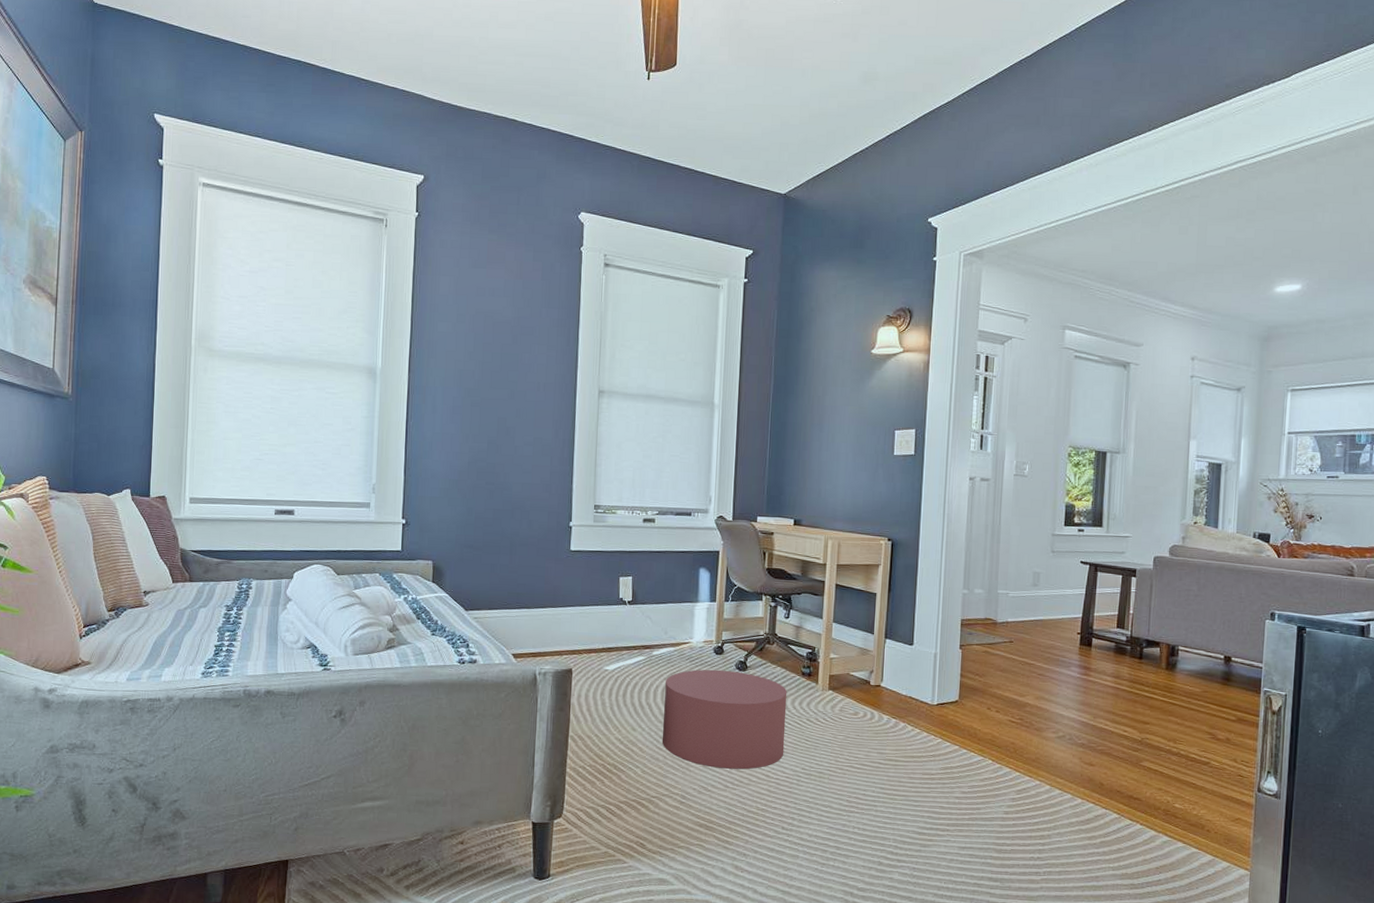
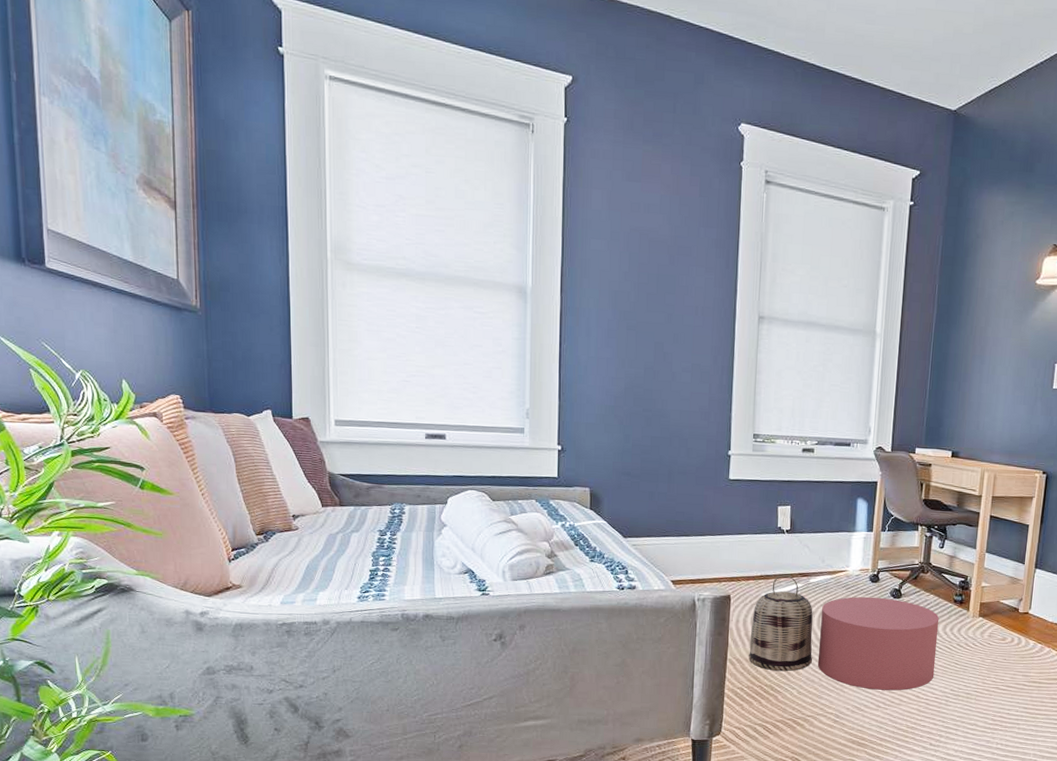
basket: none [591,647,656,749] -> present [749,575,813,672]

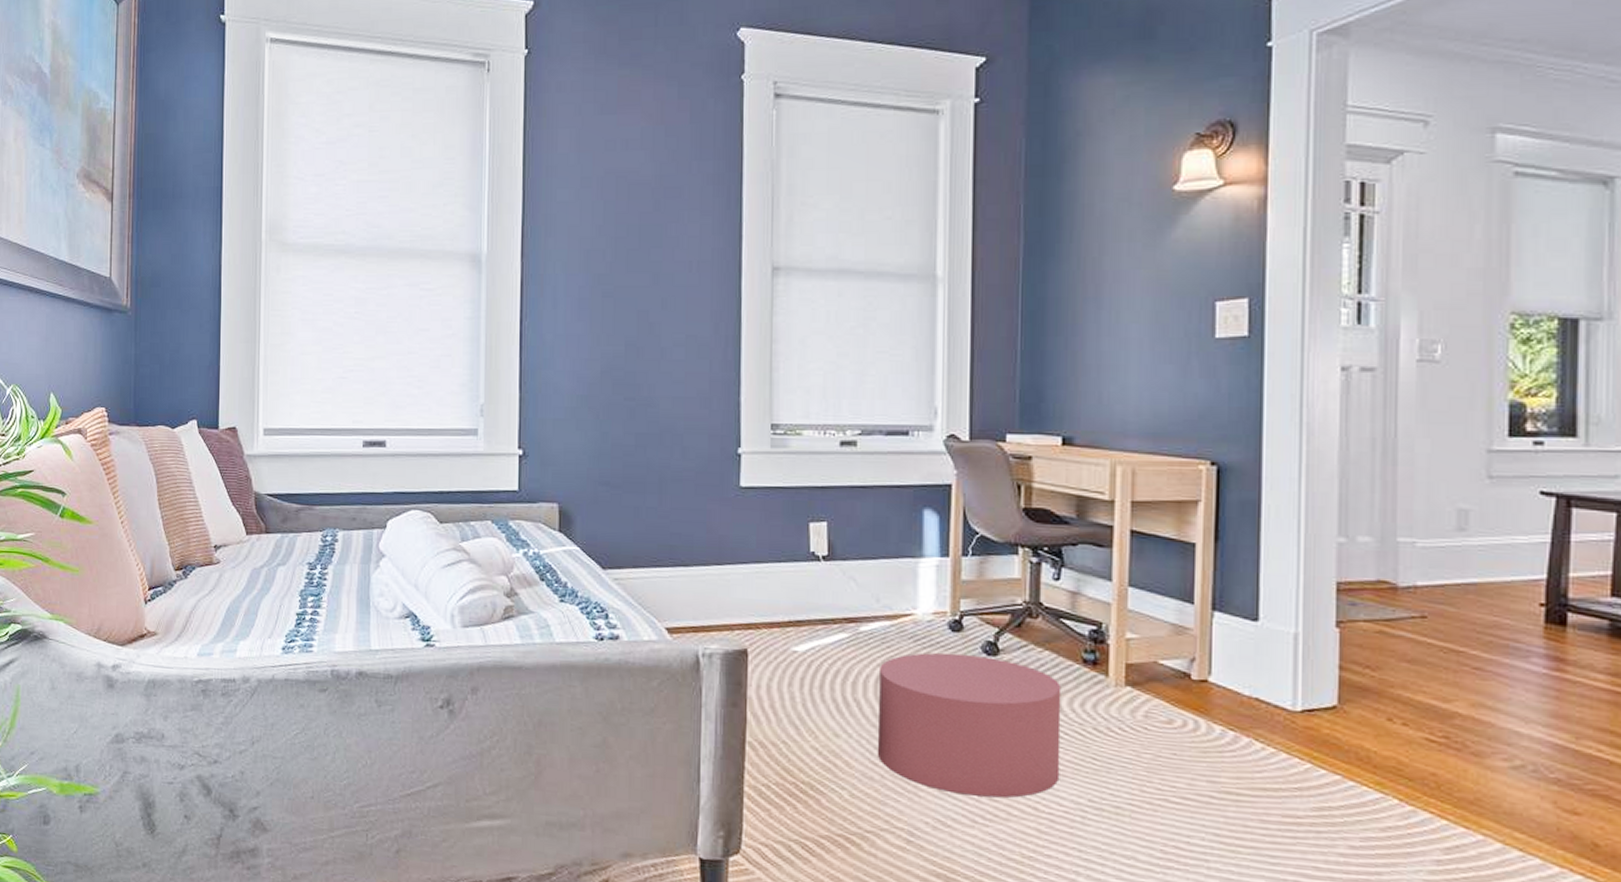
basket: present [749,575,813,672] -> none [776,620,869,762]

